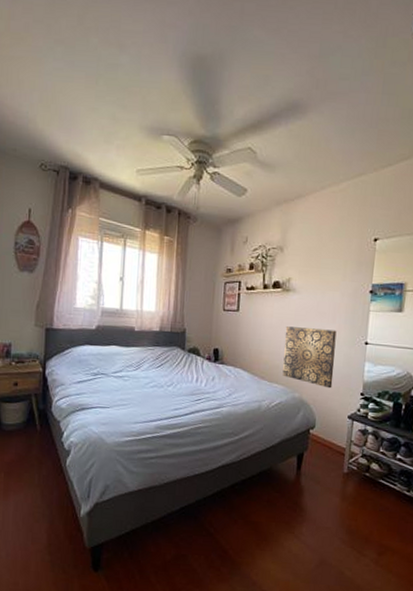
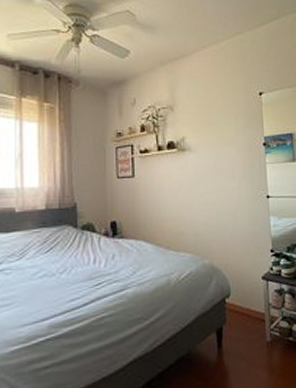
wall art: present [282,326,337,389] -> none [186,187,242,250]

